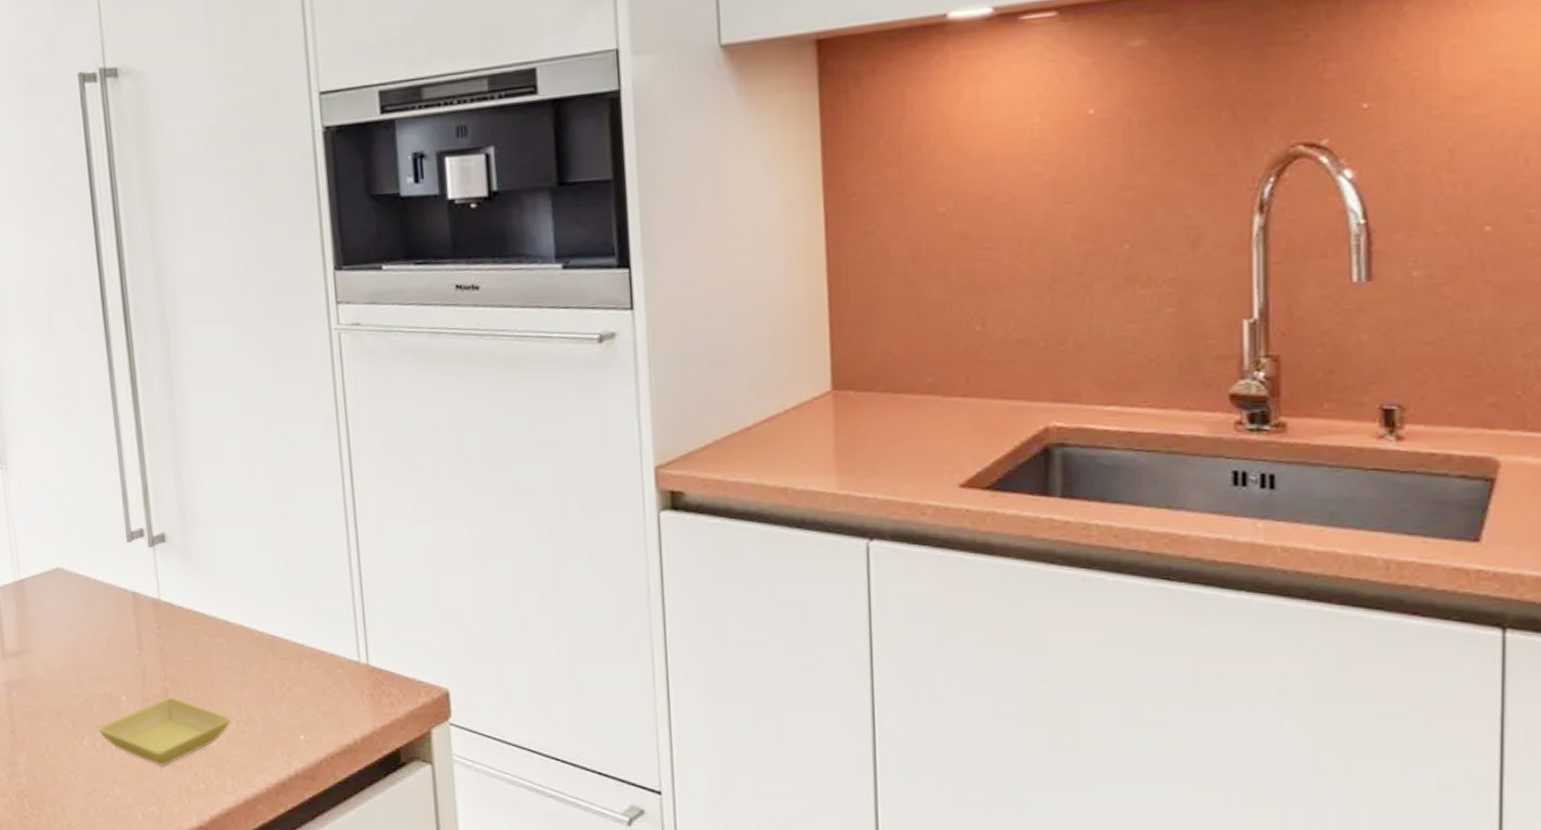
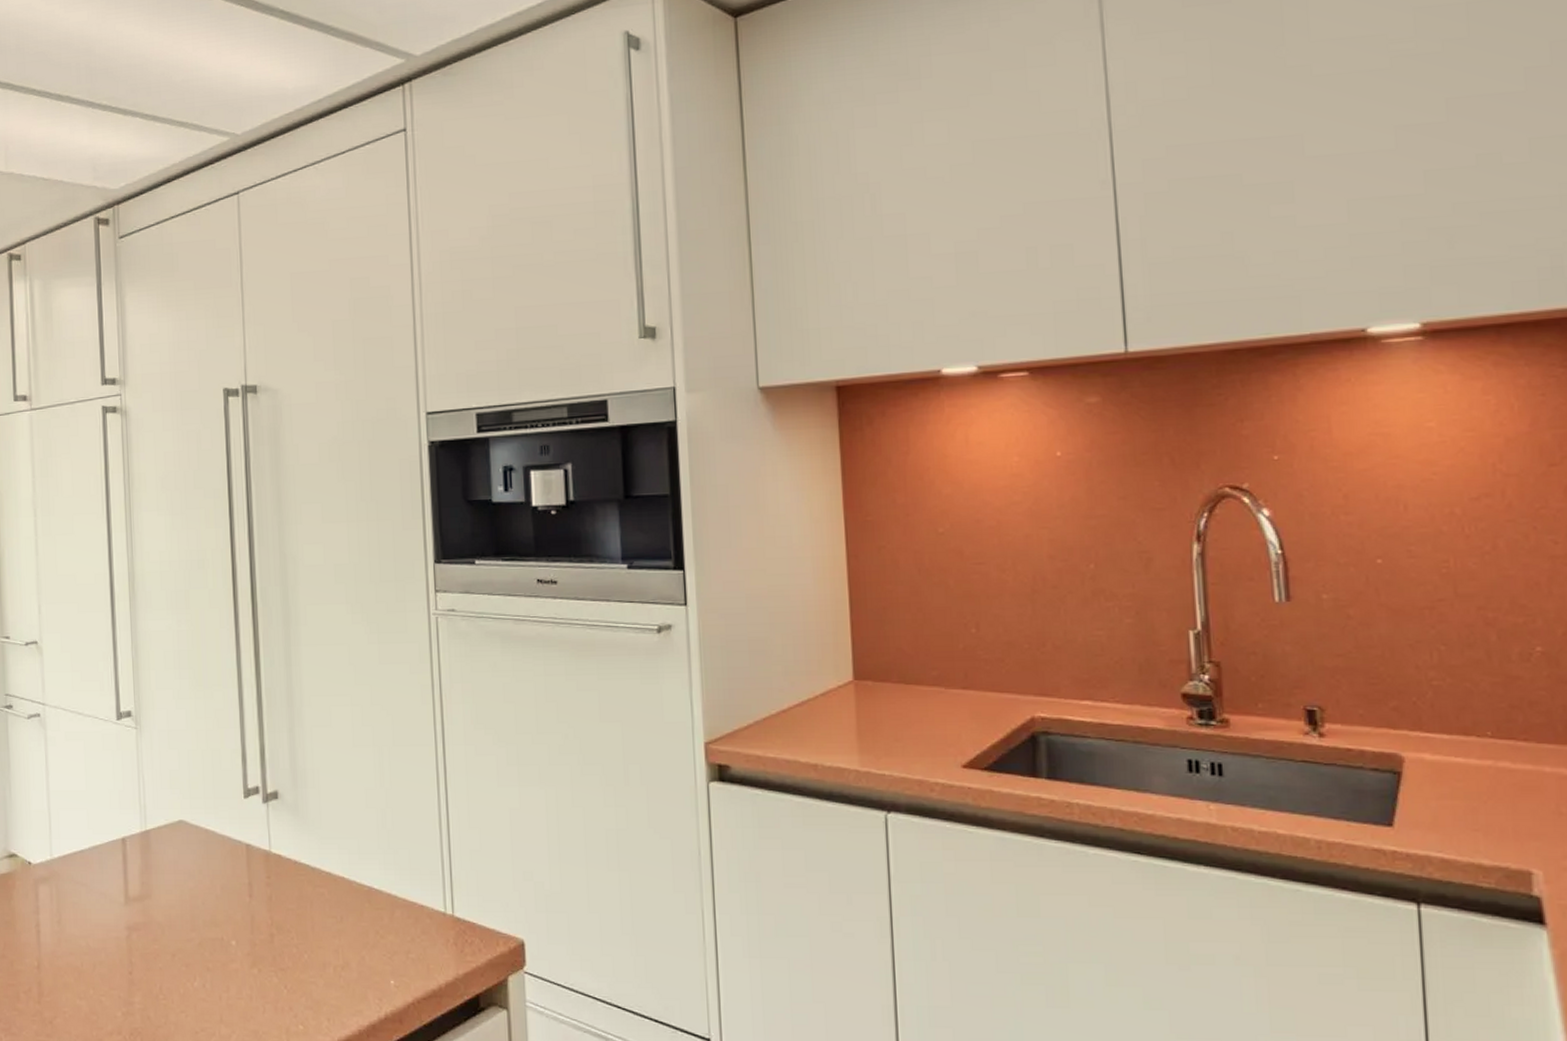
saucer: present [98,697,232,767] -> none [208,942,330,1008]

